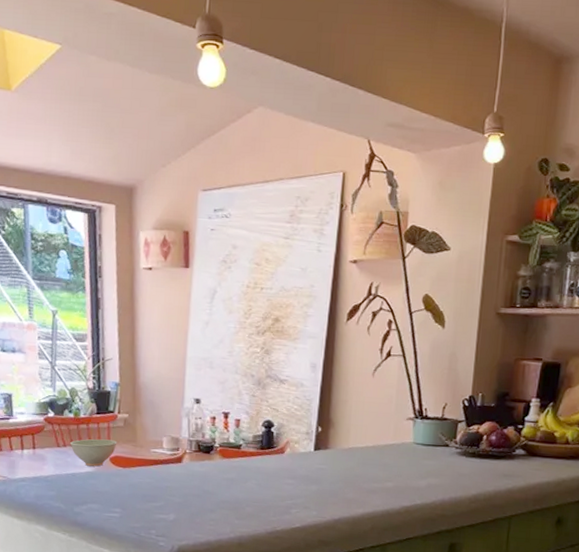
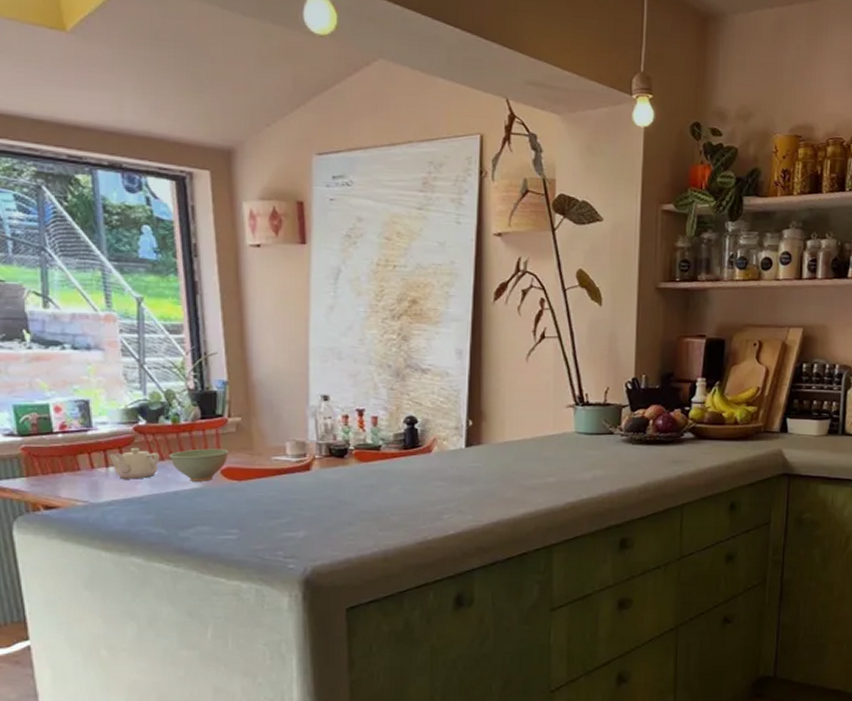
teapot: none [24,434,63,461] -> present [109,447,160,479]

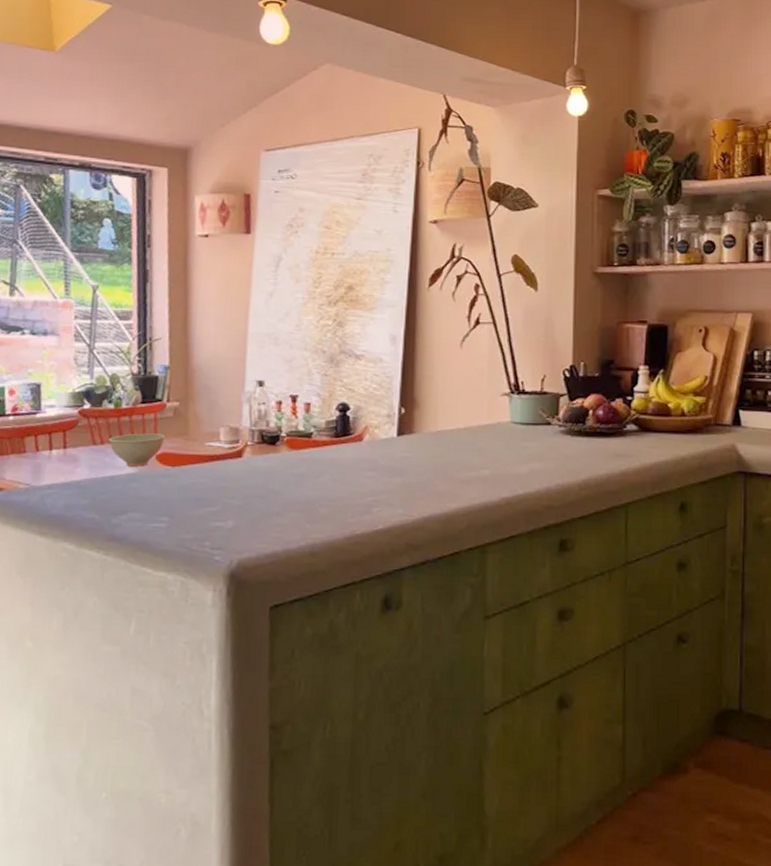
teapot: present [109,447,160,479] -> none [53,430,101,463]

